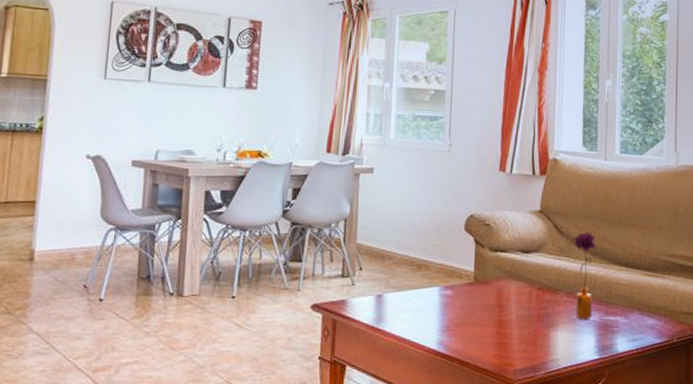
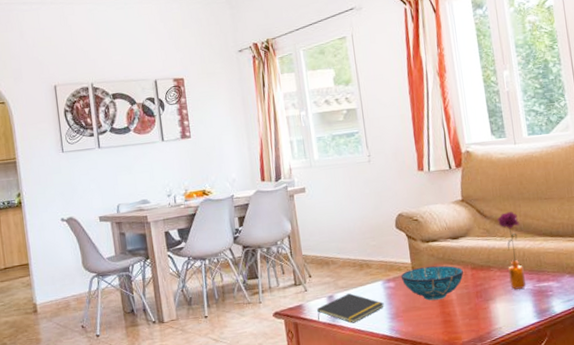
notepad: none [359,295,437,330] -> present [317,293,384,324]
decorative bowl: none [460,278,529,318] -> present [400,265,464,301]

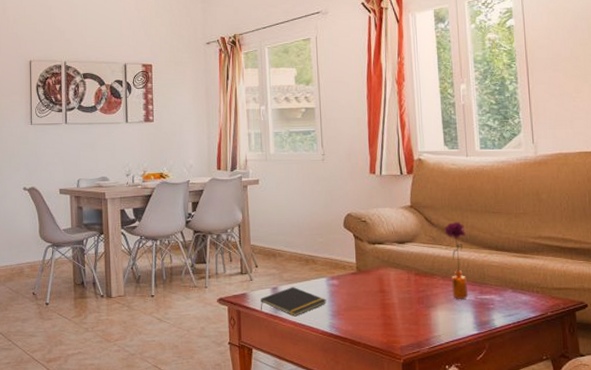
decorative bowl: present [400,265,464,301] -> none [345,268,408,302]

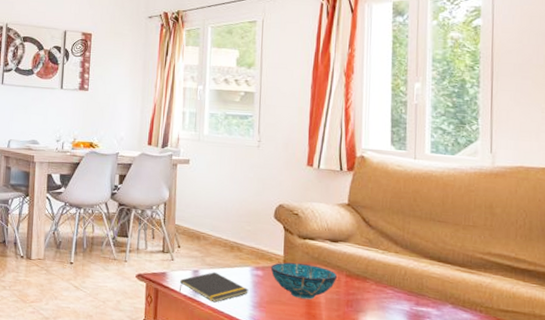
decorative bowl: none [345,268,408,302] -> present [270,262,338,300]
flower: present [443,222,468,299] -> none [382,226,406,308]

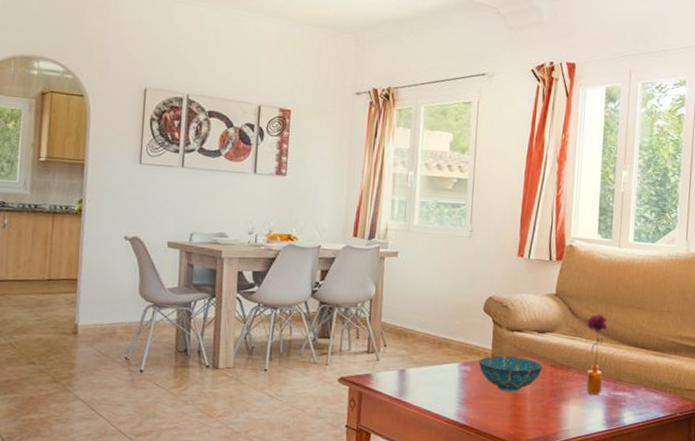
notepad: present [178,272,249,303] -> none [384,370,456,402]
flower: none [382,226,406,308] -> present [586,315,608,395]

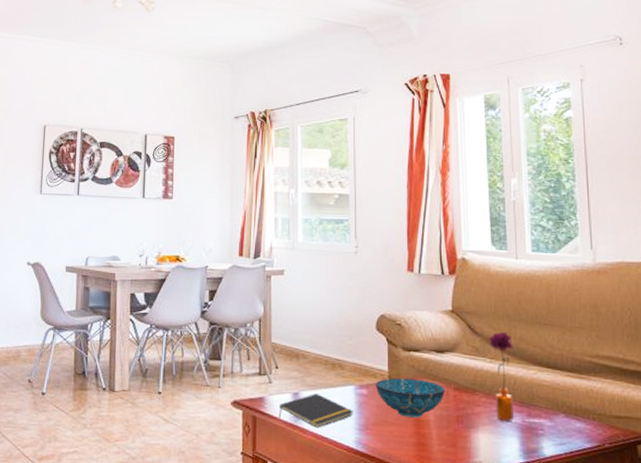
notepad: none [384,370,456,402] -> present [278,394,353,428]

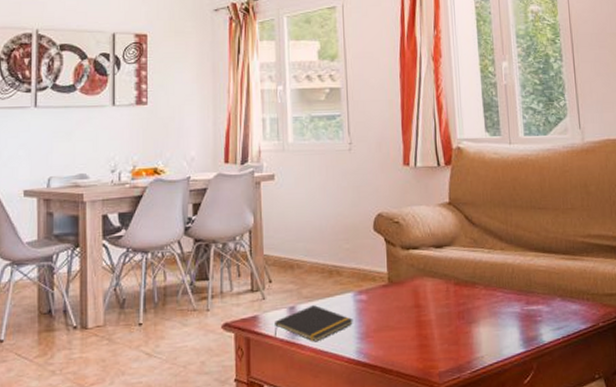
decorative bowl: present [375,378,446,418] -> none [374,278,446,319]
flower: present [488,332,513,421] -> none [485,220,513,312]

